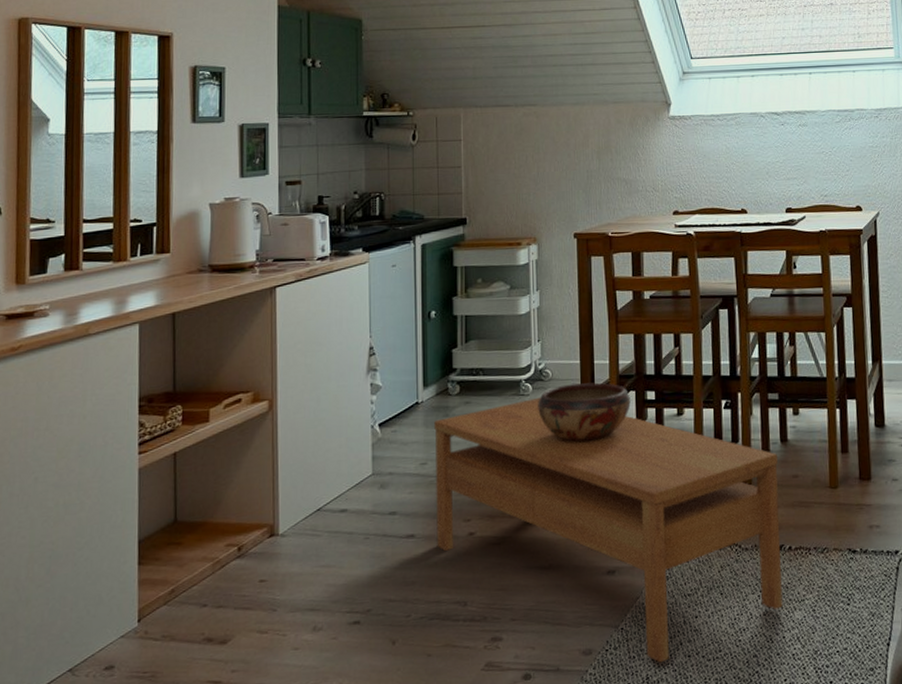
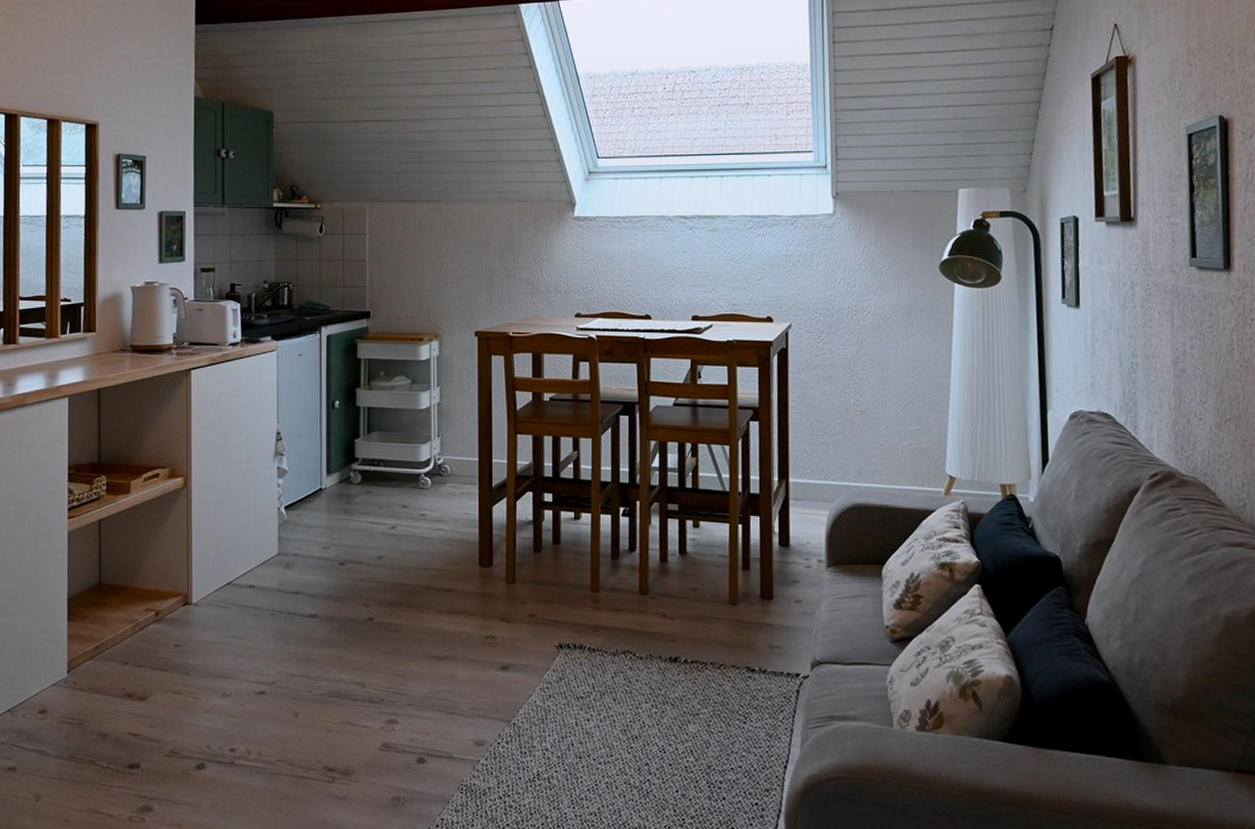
coffee table: present [434,397,783,663] -> none [337,492,677,761]
decorative bowl: present [538,382,631,443] -> none [436,481,528,539]

